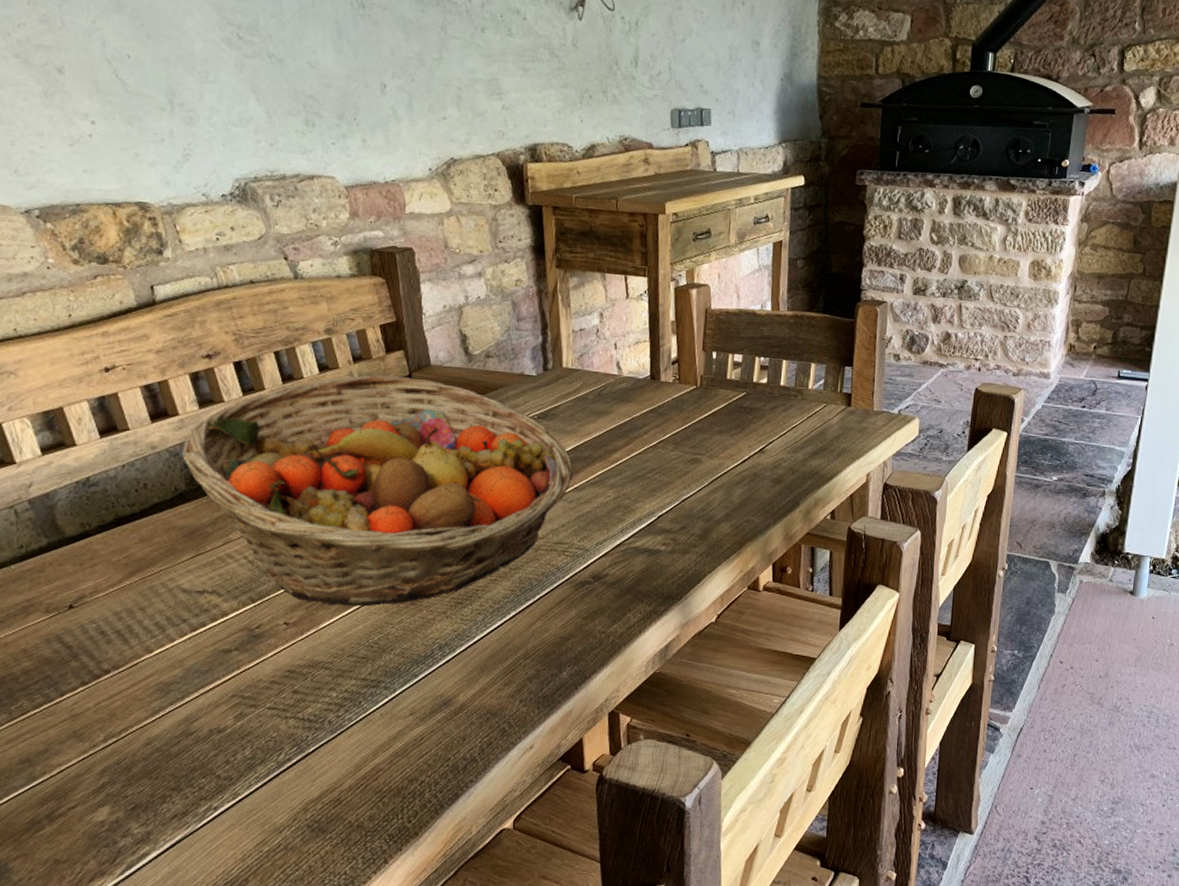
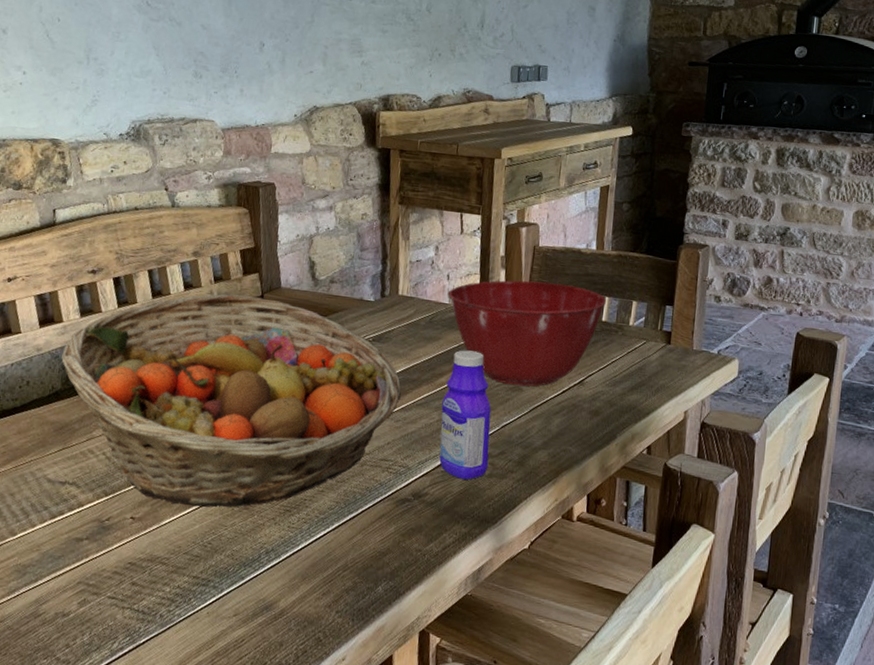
mixing bowl: none [617,346,785,458] -> present [448,280,607,387]
bottle: none [617,423,670,557] -> present [439,350,491,480]

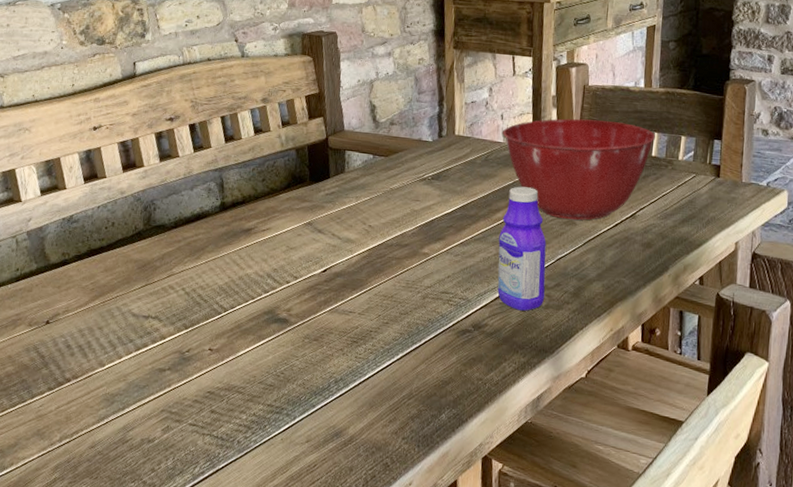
fruit basket: present [61,293,401,508] -> none [143,137,460,340]

